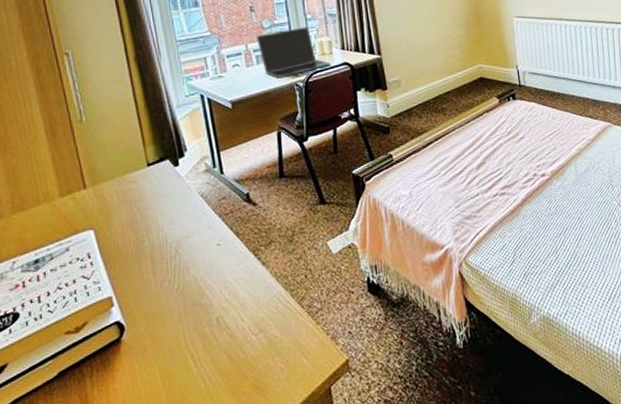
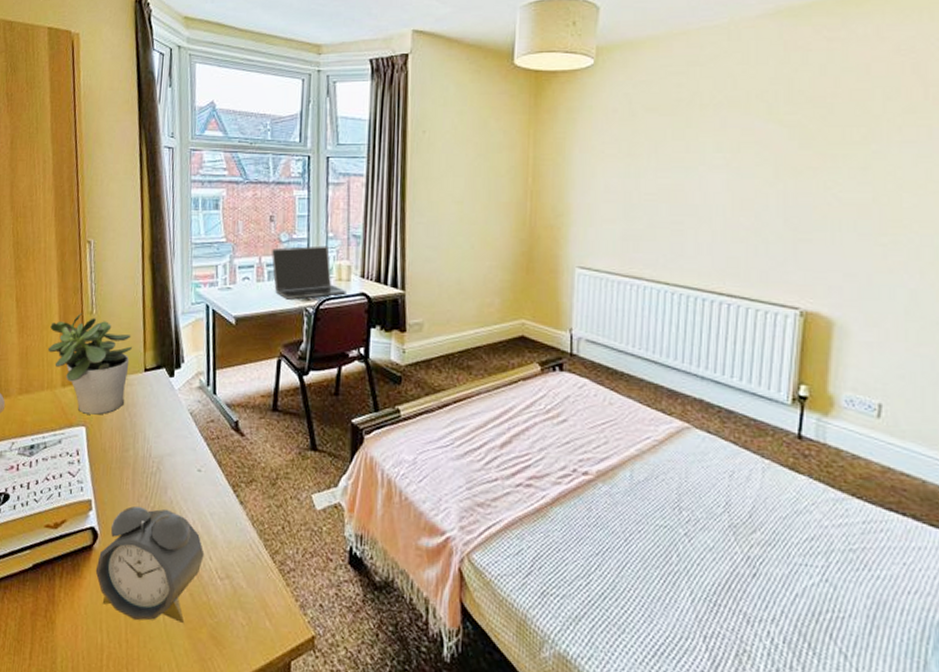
potted plant: none [37,123,131,218] -> present [48,313,132,415]
alarm clock: none [127,286,236,395] -> present [95,505,205,623]

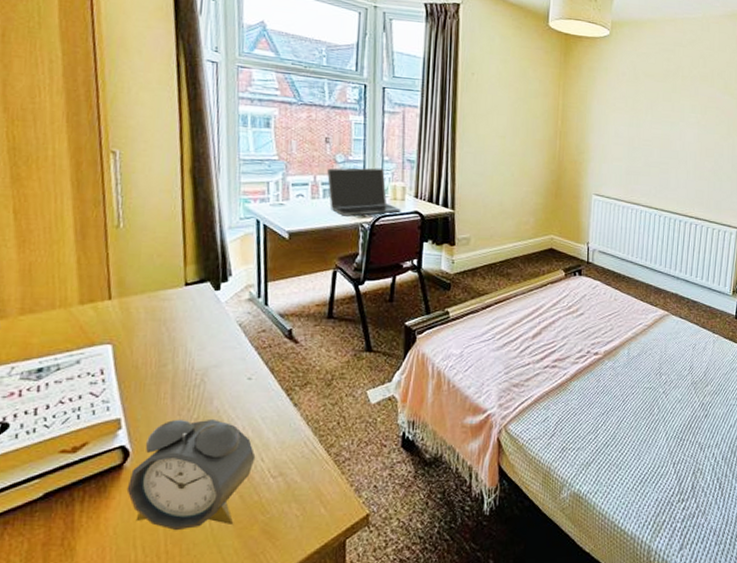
potted plant: present [48,313,132,415] -> none [60,226,169,332]

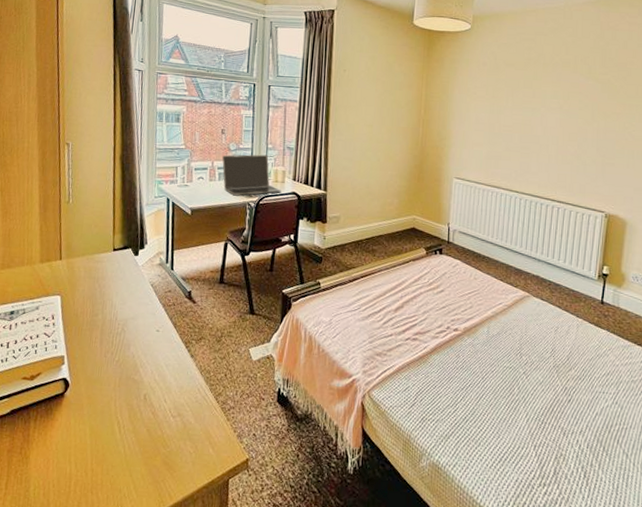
alarm clock: present [126,418,256,531] -> none [66,360,160,453]

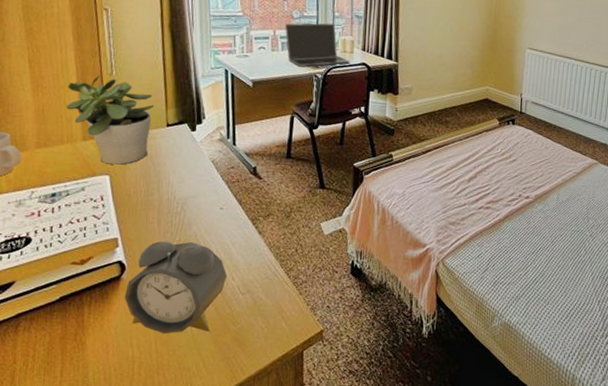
potted plant: none [29,202,103,286] -> present [67,74,154,165]
alarm clock: none [66,360,160,453] -> present [124,240,227,334]

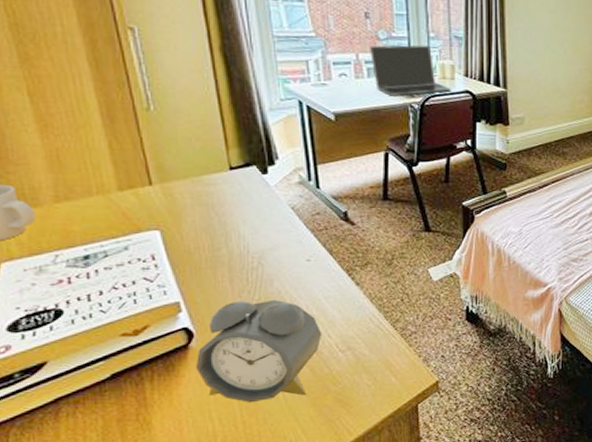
potted plant: present [67,74,154,165] -> none [89,109,210,217]

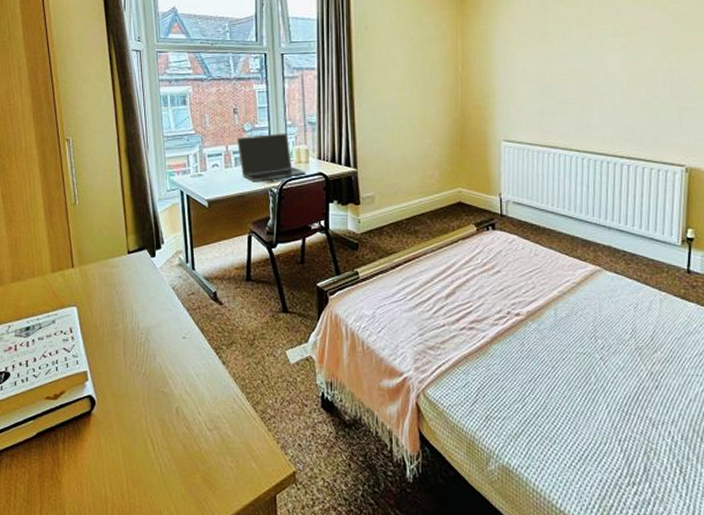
alarm clock: present [195,299,322,403] -> none [95,373,194,473]

